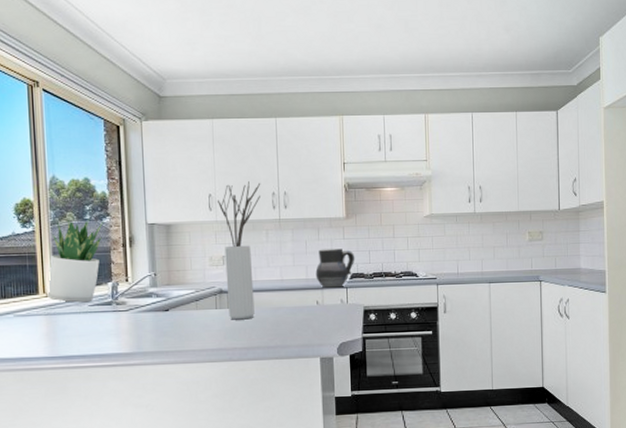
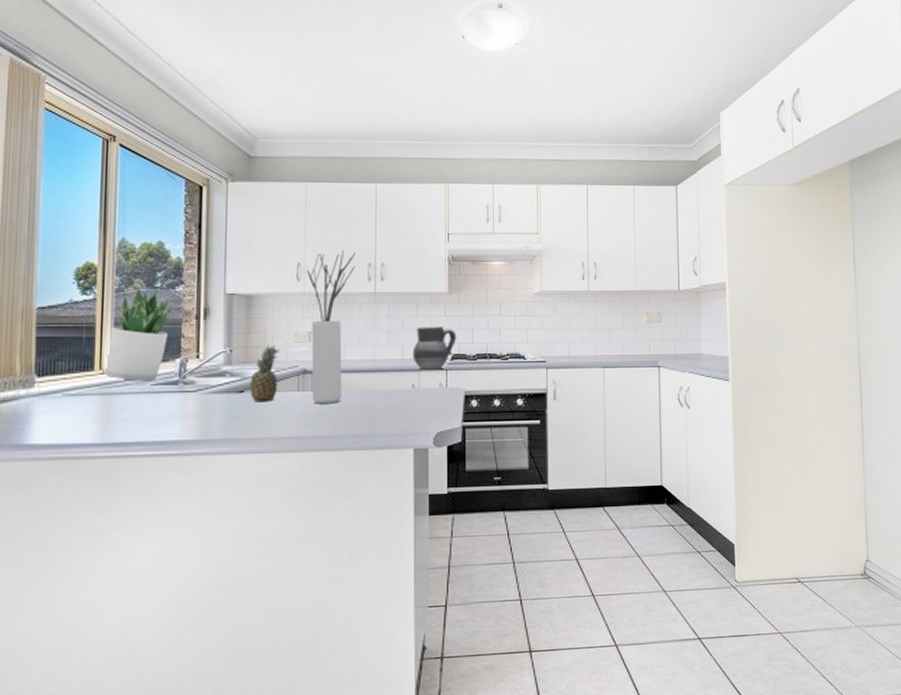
fruit: none [174,268,199,320] -> present [250,345,281,403]

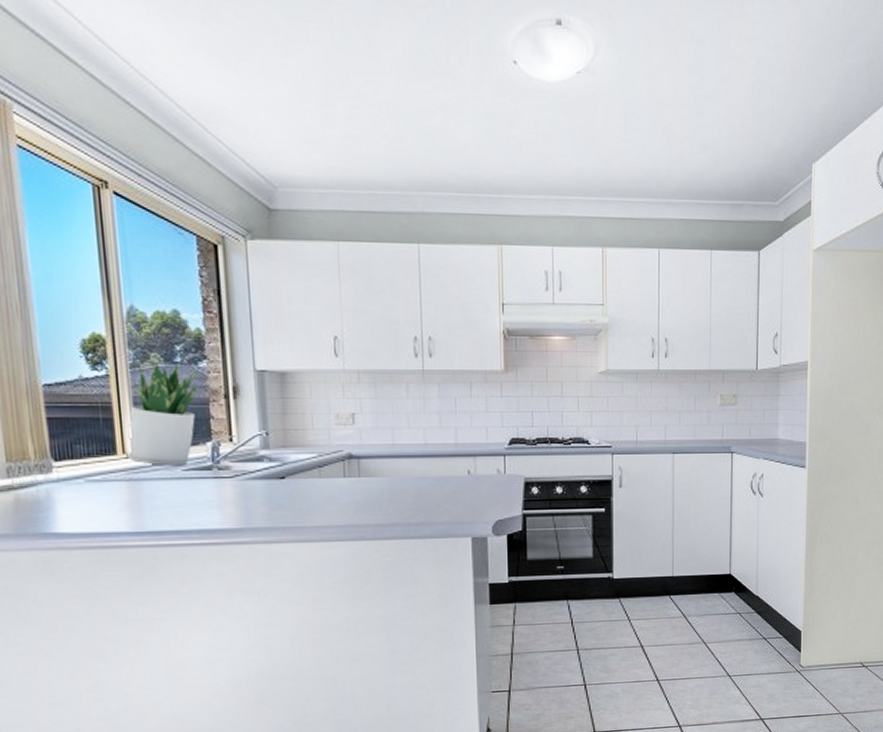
fruit: present [250,345,281,403] -> none [291,427,322,489]
vase: present [307,250,356,404] -> none [345,322,400,491]
ceramic jug: present [412,326,457,370] -> none [467,408,515,455]

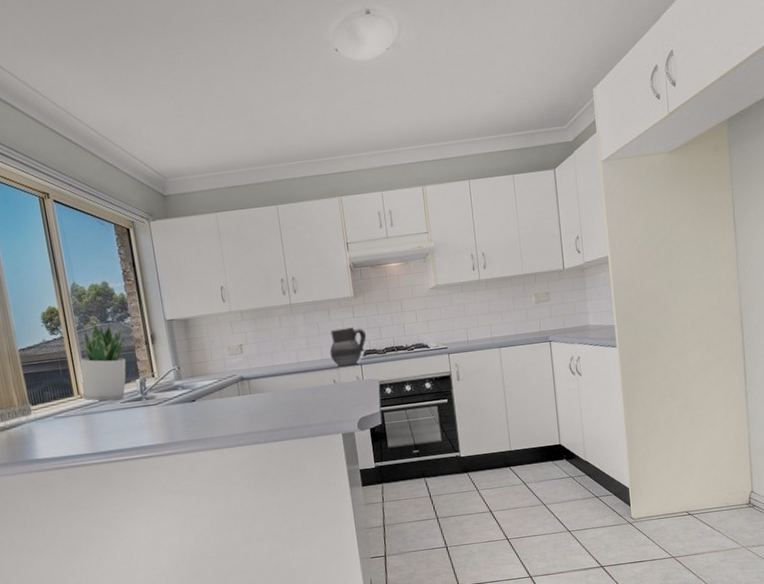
ceramic jug: none [467,408,515,455] -> present [329,327,367,367]

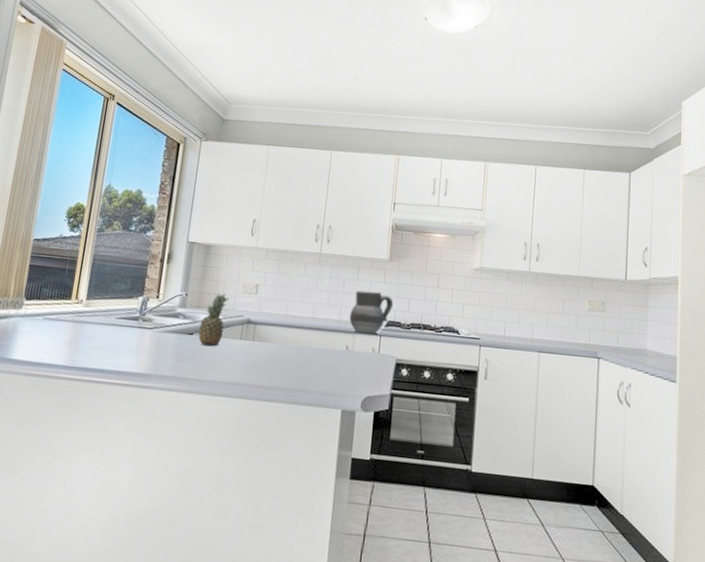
planter: present [79,320,127,402] -> none [79,229,148,315]
fruit: none [198,359,222,408] -> present [198,293,230,346]

